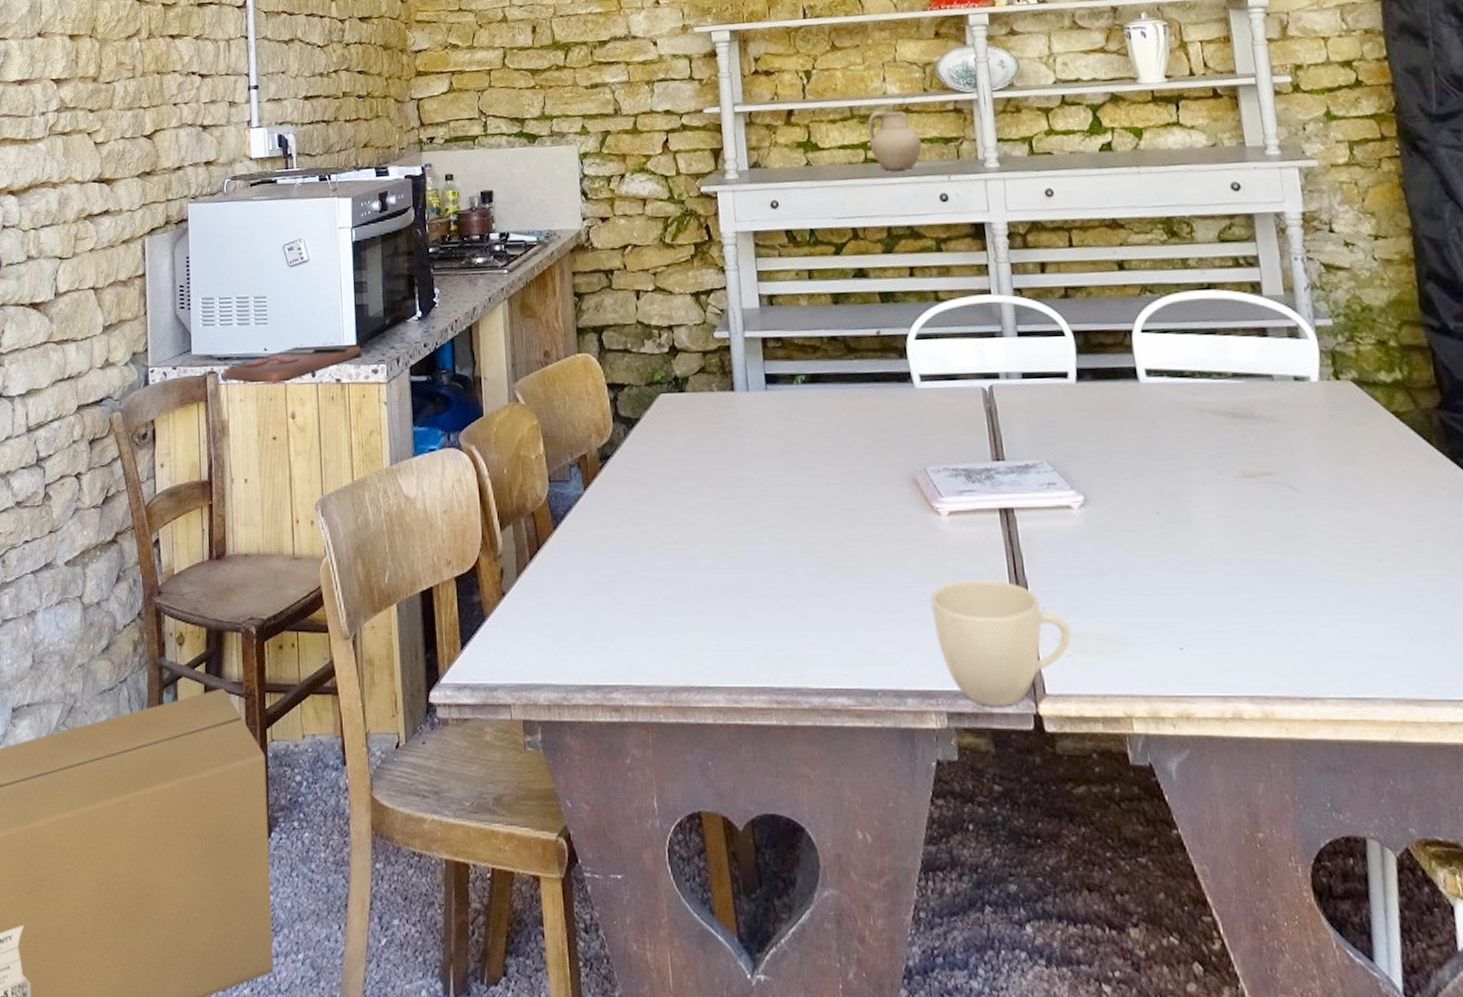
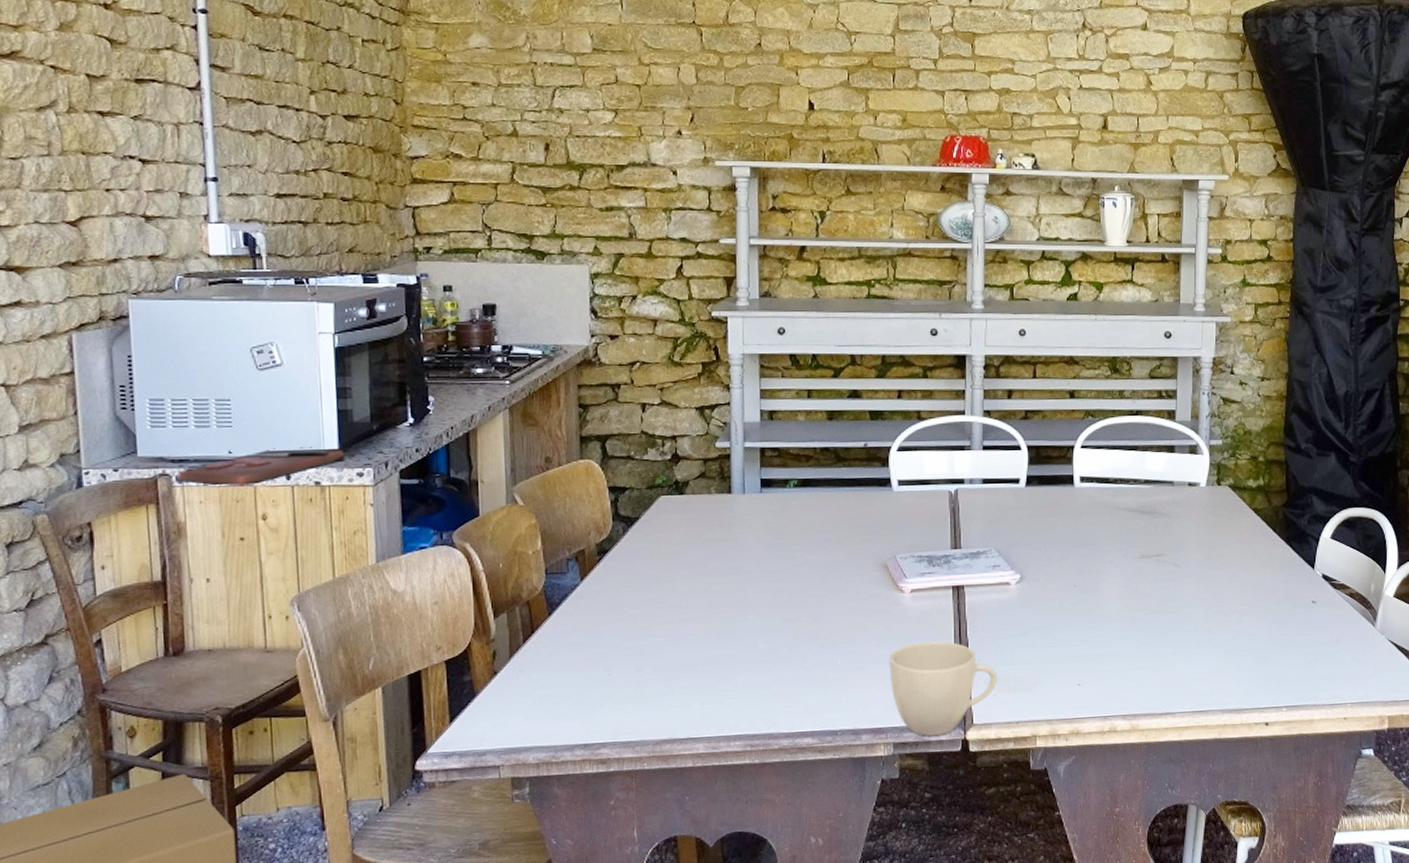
ceramic pitcher: present [867,110,922,171] -> none [872,252,919,306]

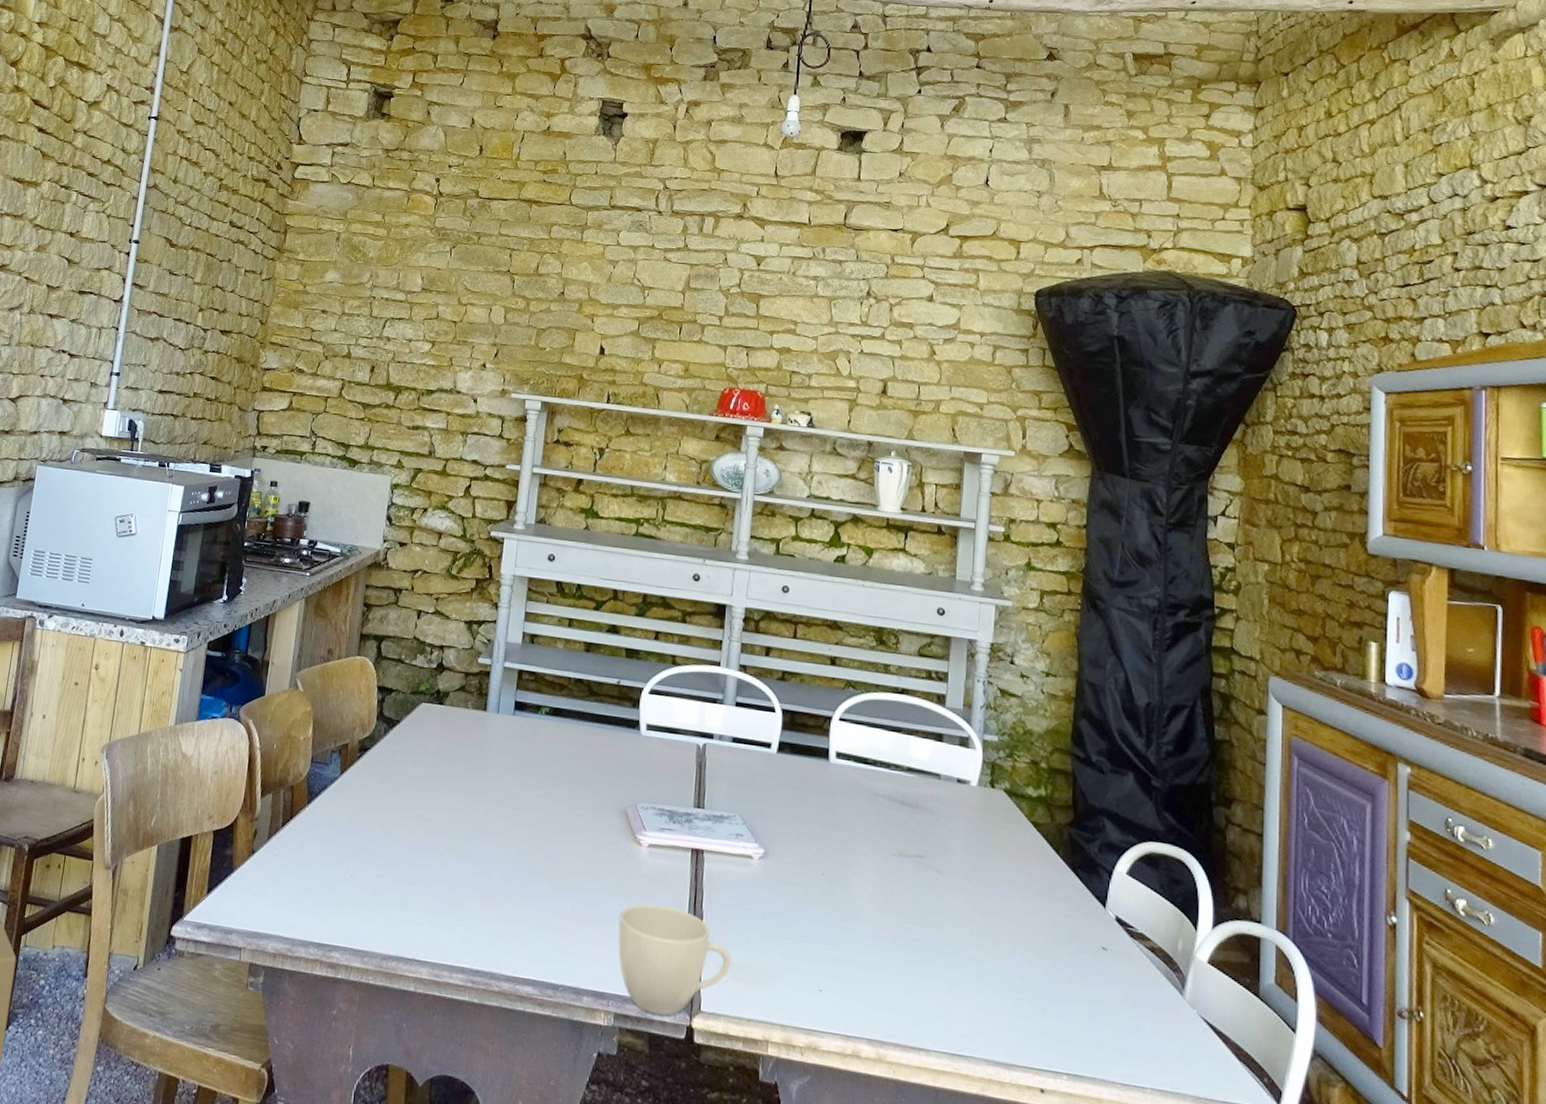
cutting board: present [178,443,345,487] -> none [41,606,170,637]

